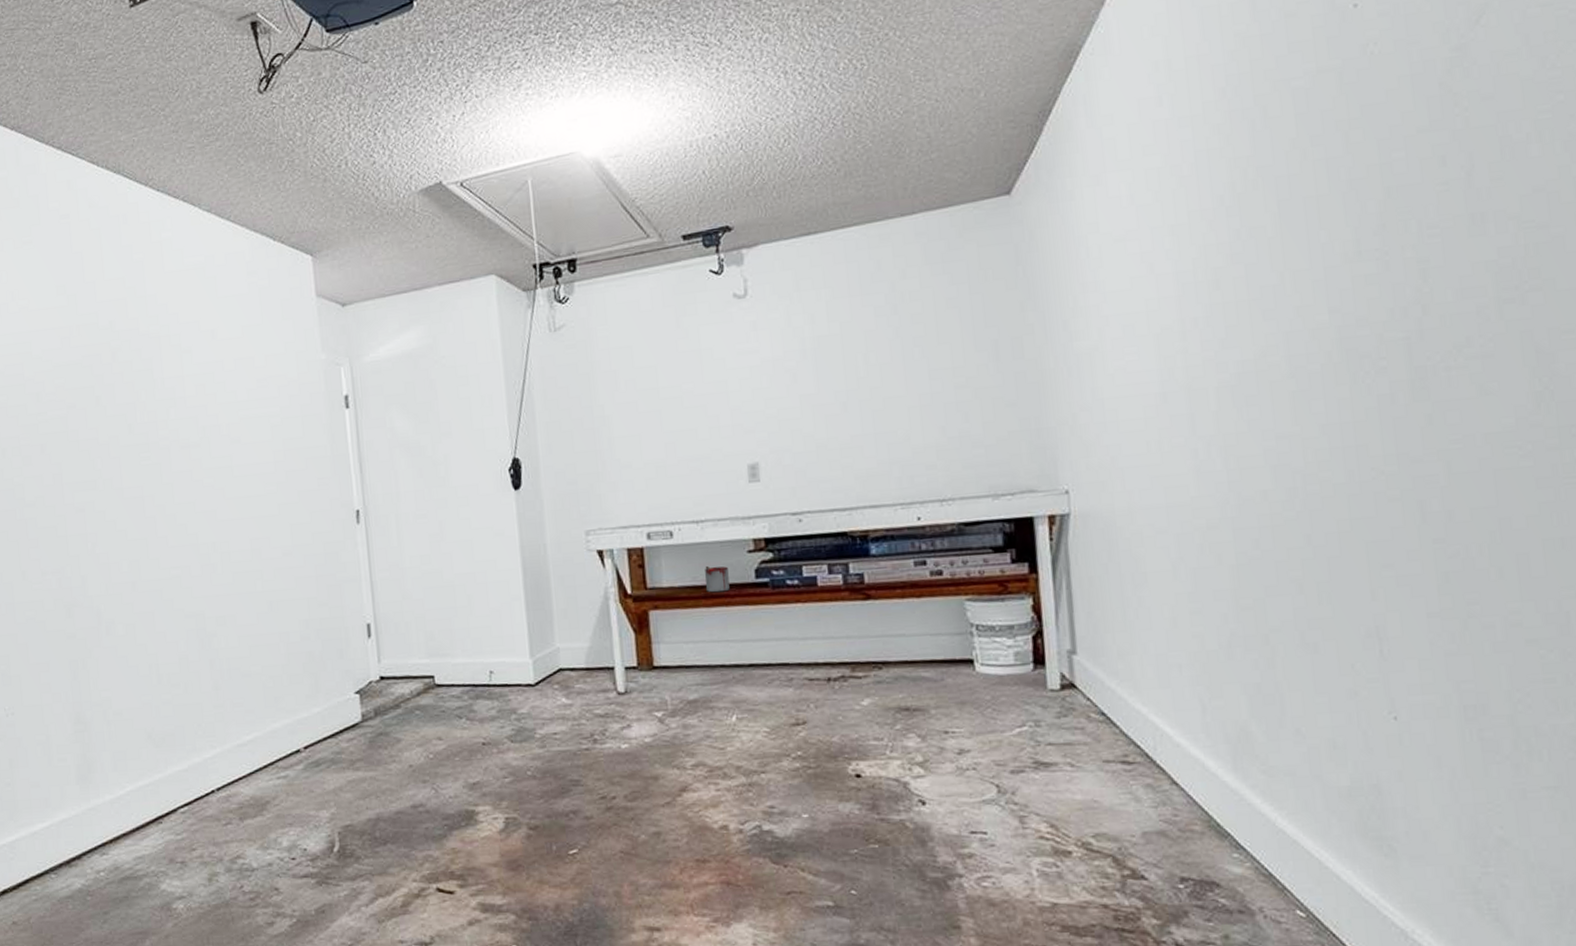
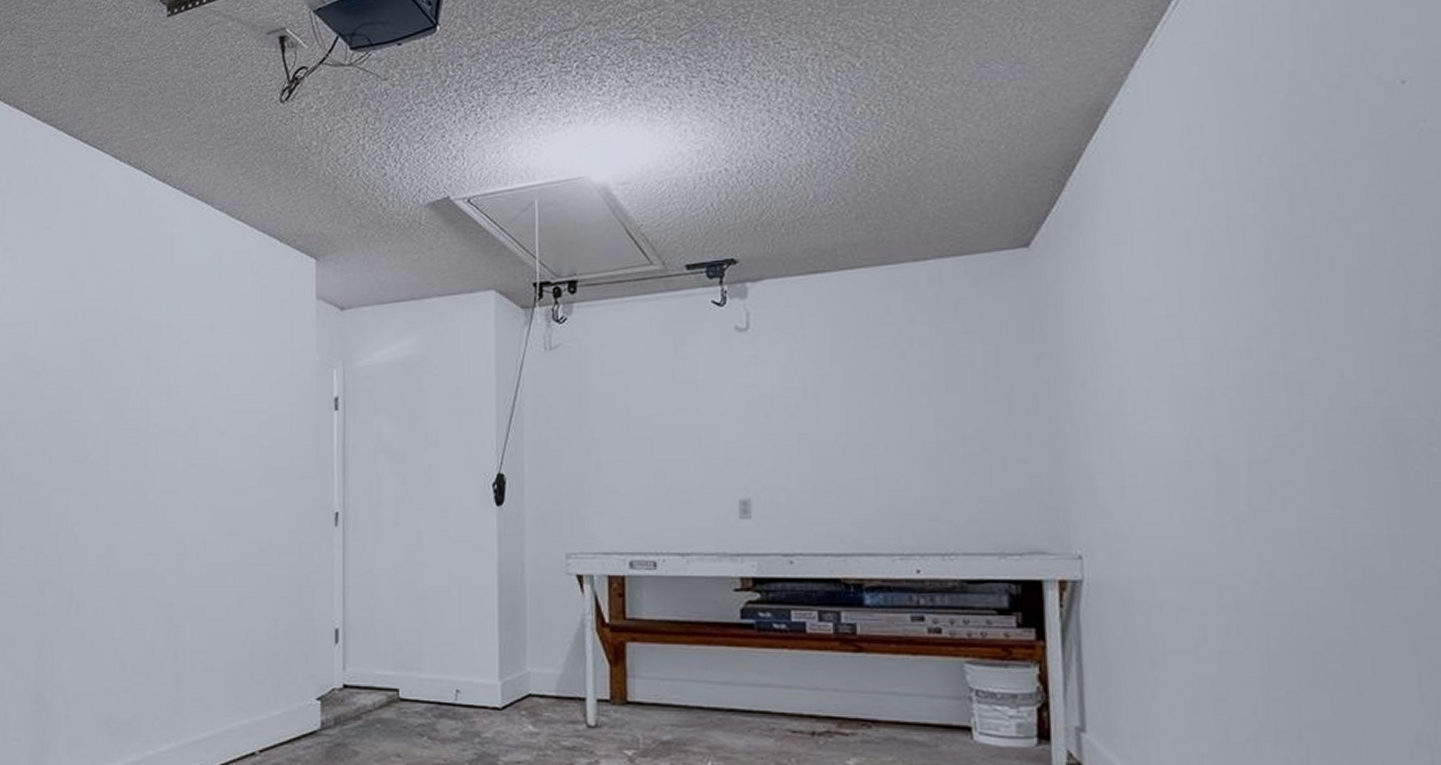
paint can: present [705,566,730,593] -> none [688,602,713,630]

